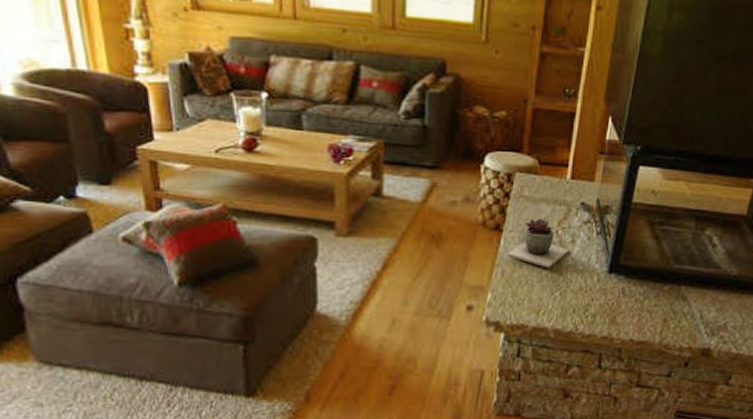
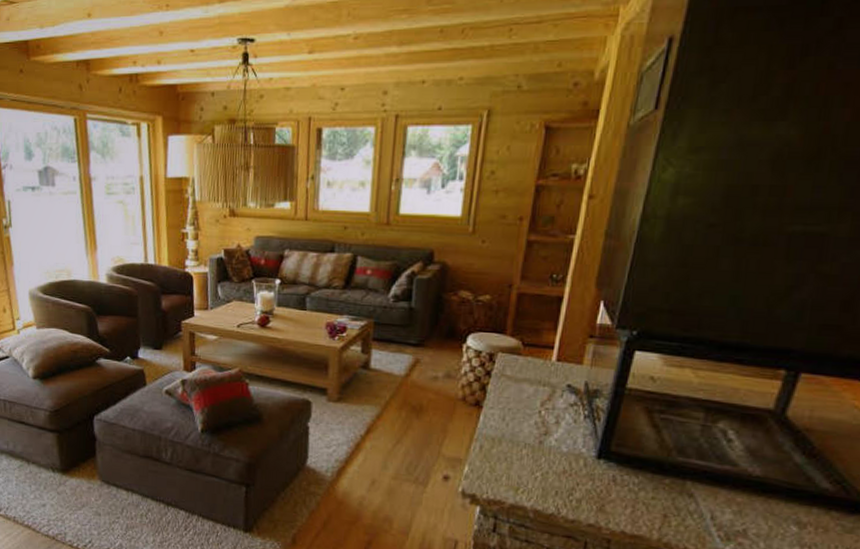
succulent plant: present [507,219,570,268] -> none [486,397,553,448]

